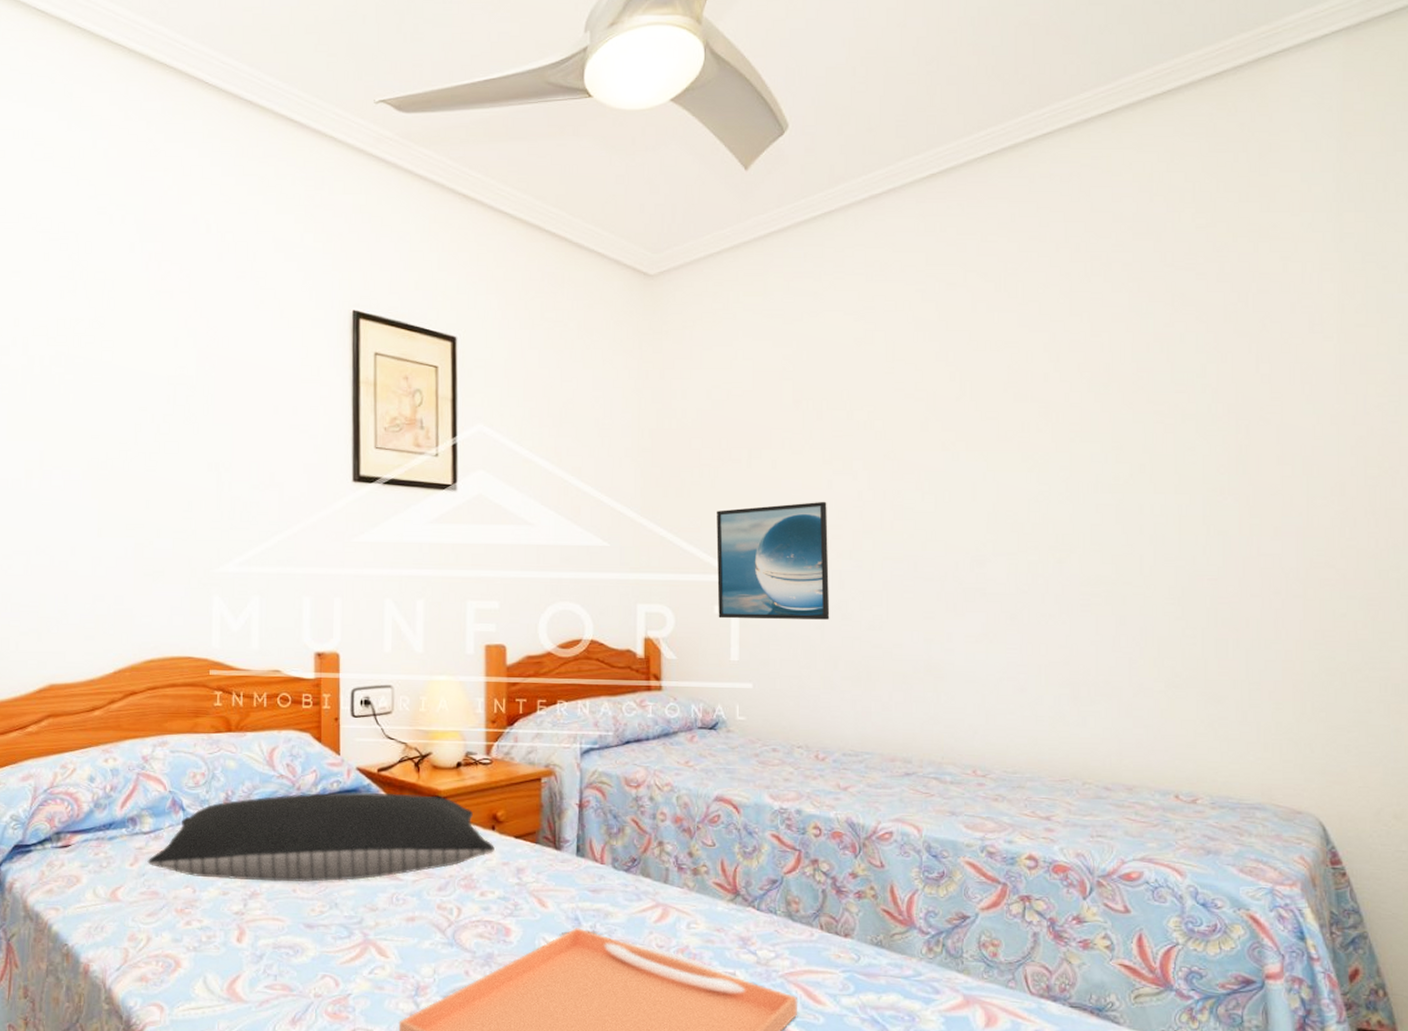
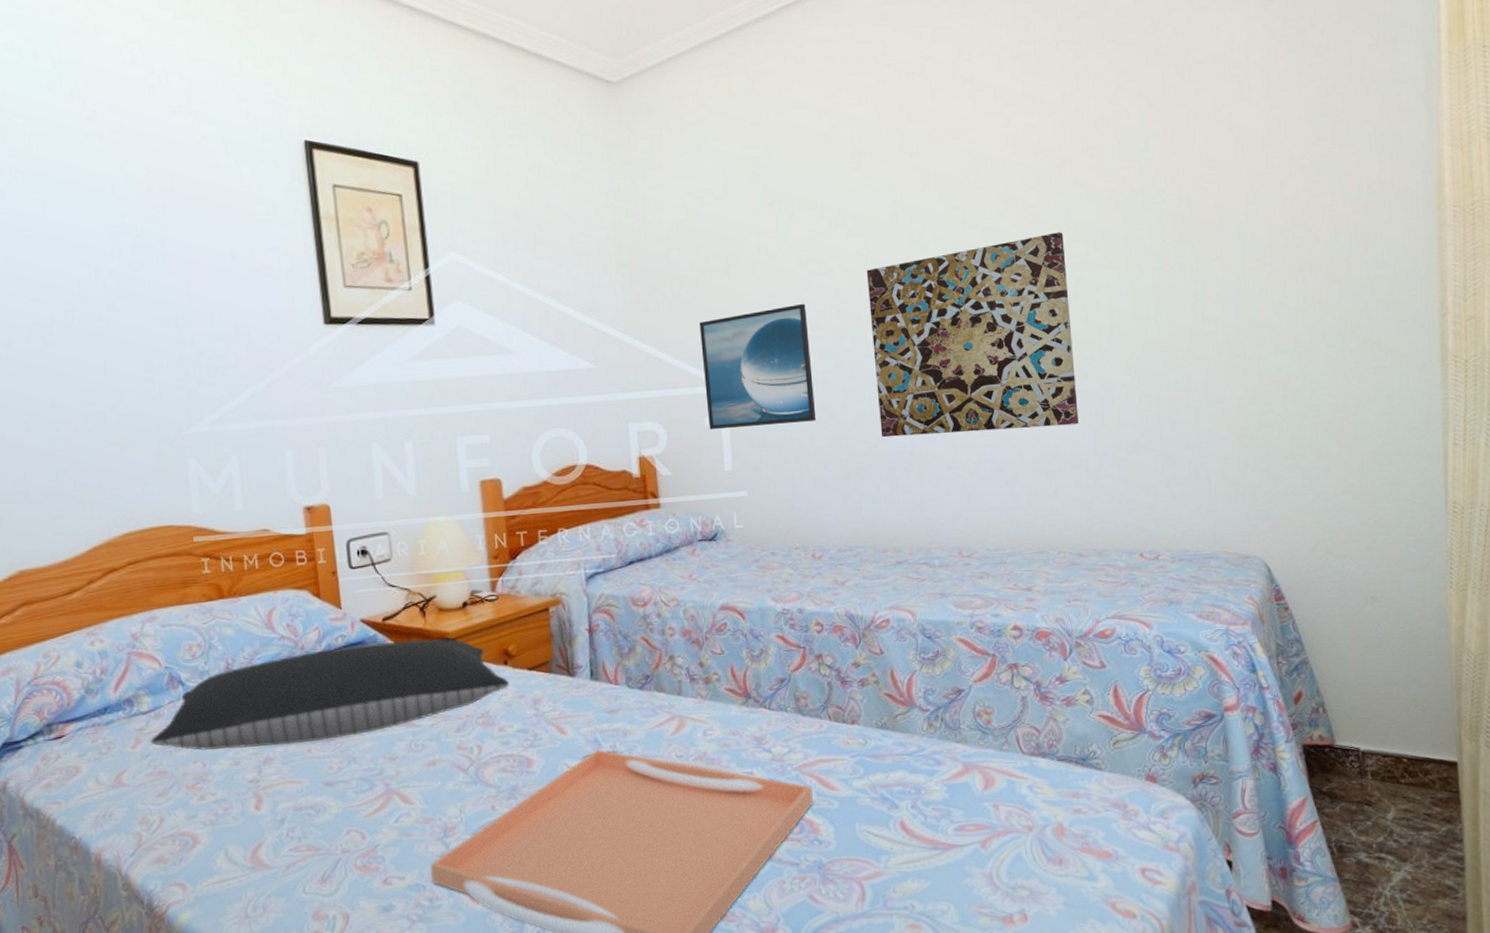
wall art: none [892,452,1113,651] -> present [866,232,1079,438]

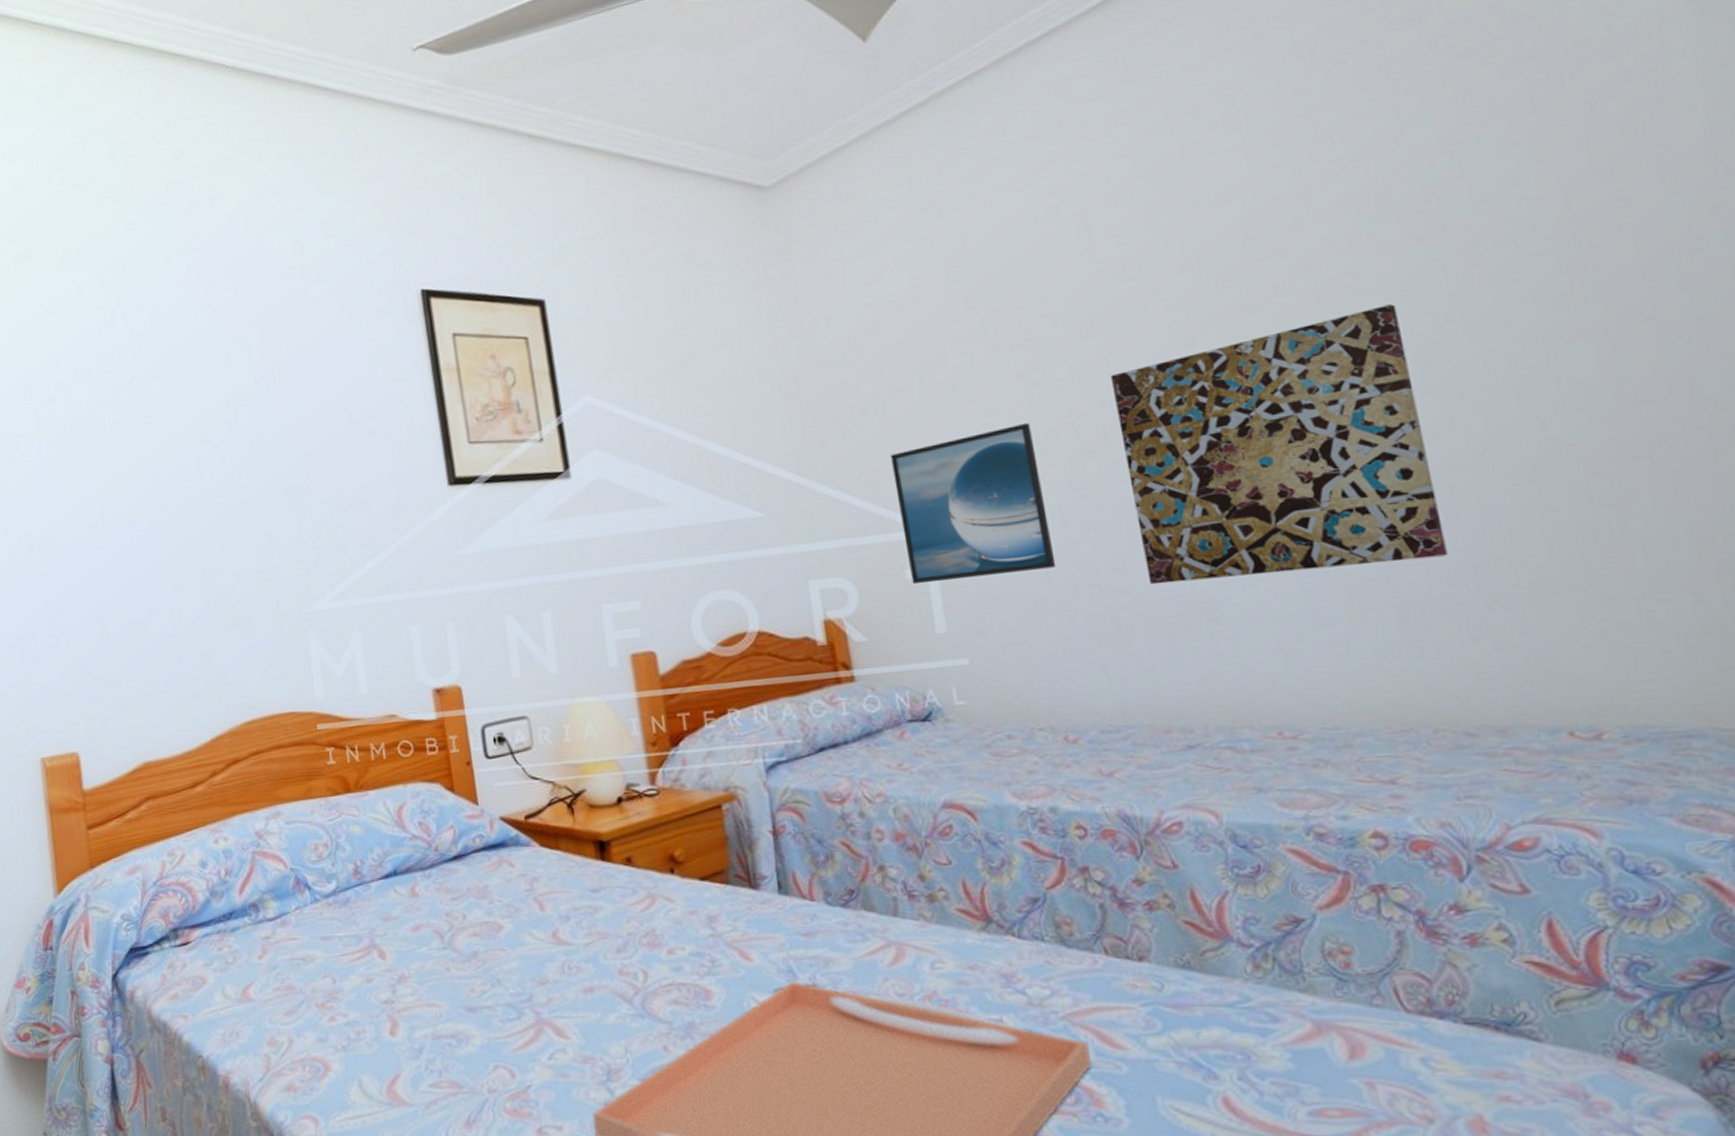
pillow: present [150,638,509,751] -> none [277,840,678,964]

